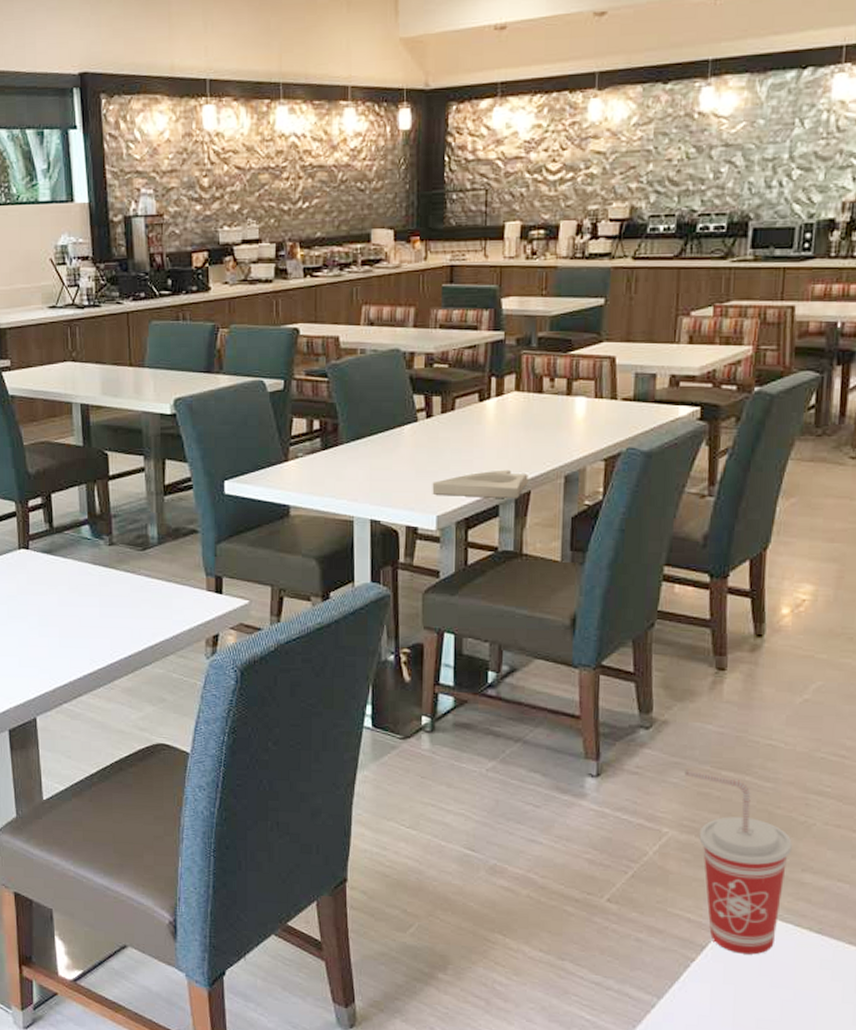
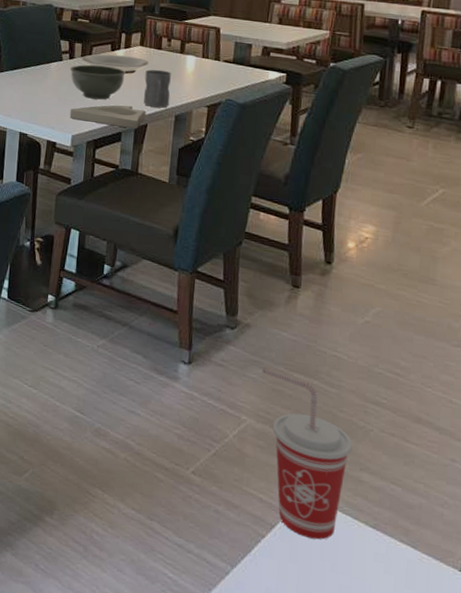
soup bowl: none [429,422,500,466] -> present [70,64,126,100]
plate: none [442,406,527,429] -> present [82,54,149,74]
mug: none [524,419,557,468] -> present [144,69,171,108]

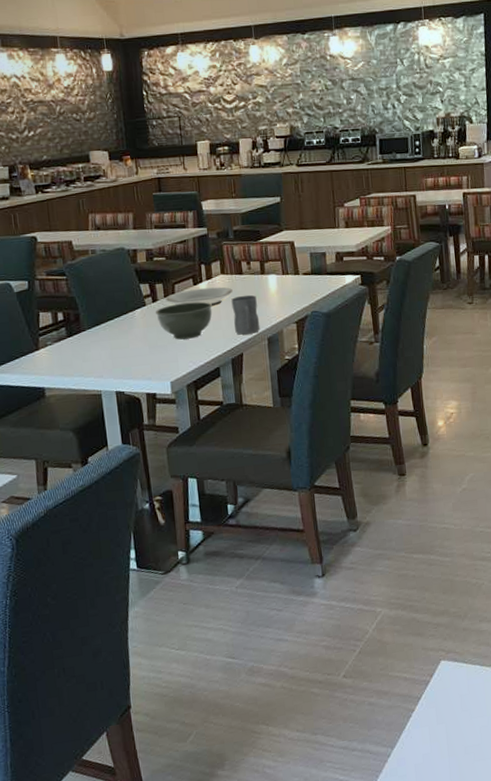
napkin holder: present [69,105,146,130] -> none [164,337,240,365]
beverage cup: present [262,368,353,540] -> none [387,558,471,698]

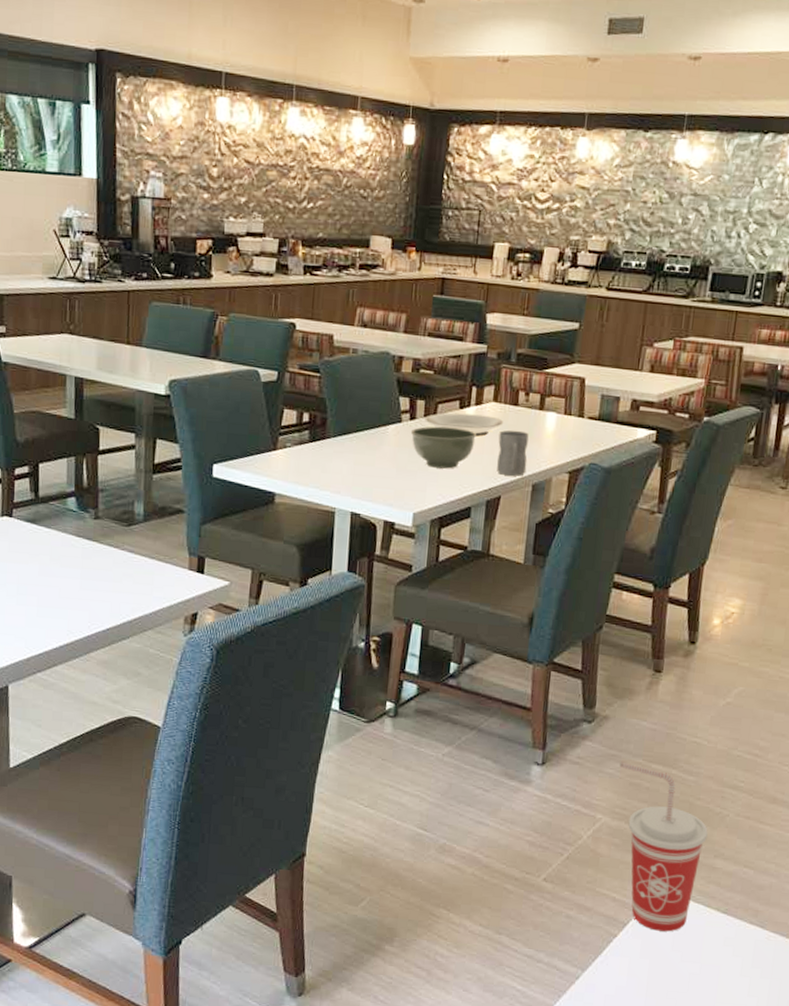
beverage cup: none [387,558,471,698] -> present [619,761,708,932]

